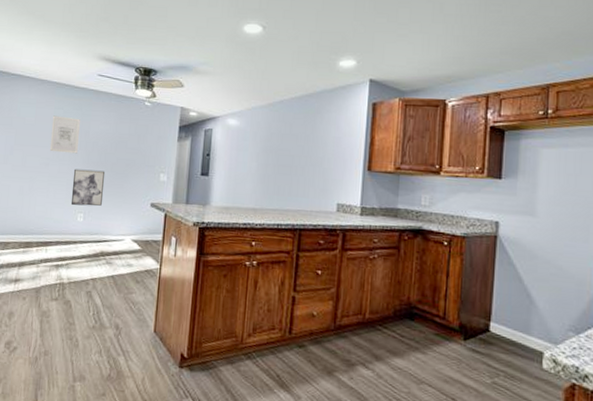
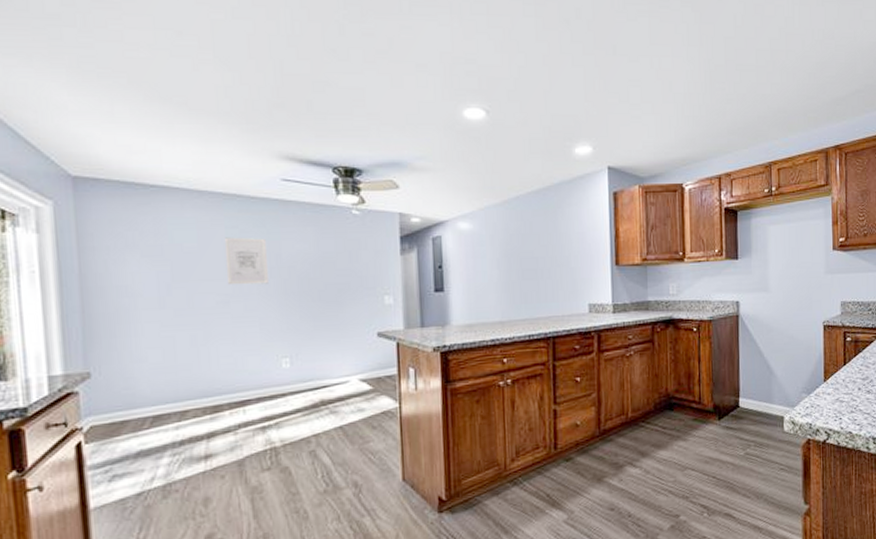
wall art: present [70,169,106,207] -> none [266,301,313,350]

